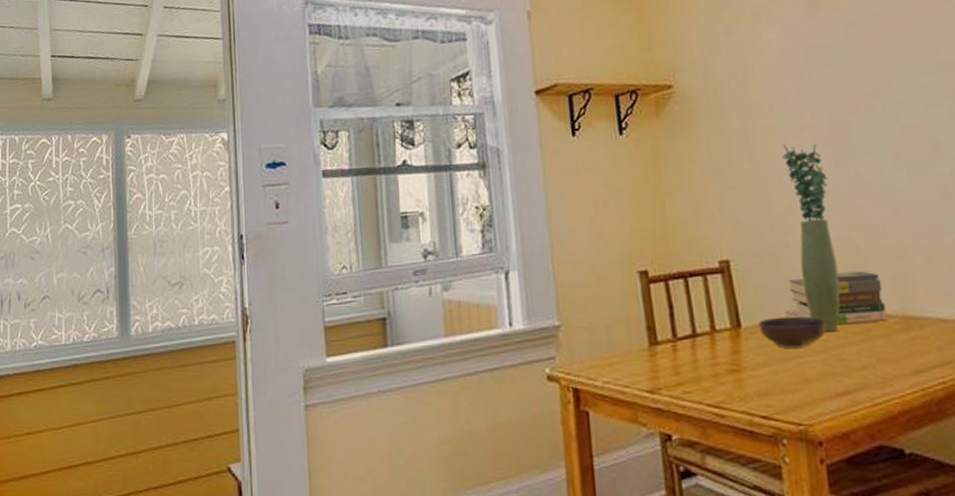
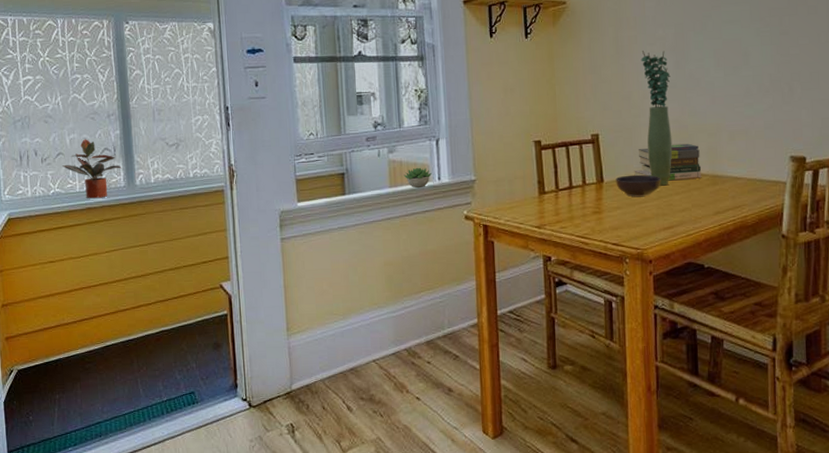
potted plant: none [48,278,115,354] -> present [62,139,122,199]
succulent plant: none [463,309,500,338] -> present [403,167,431,189]

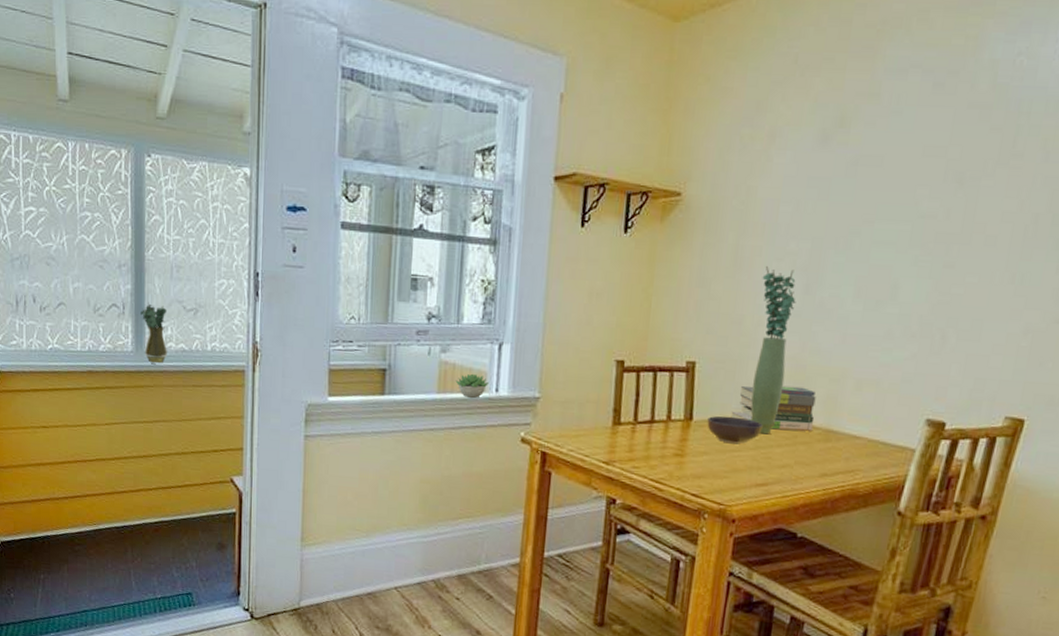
potted plant: present [62,139,122,199] -> none [63,290,131,362]
vase: none [129,143,155,194] -> present [141,302,167,364]

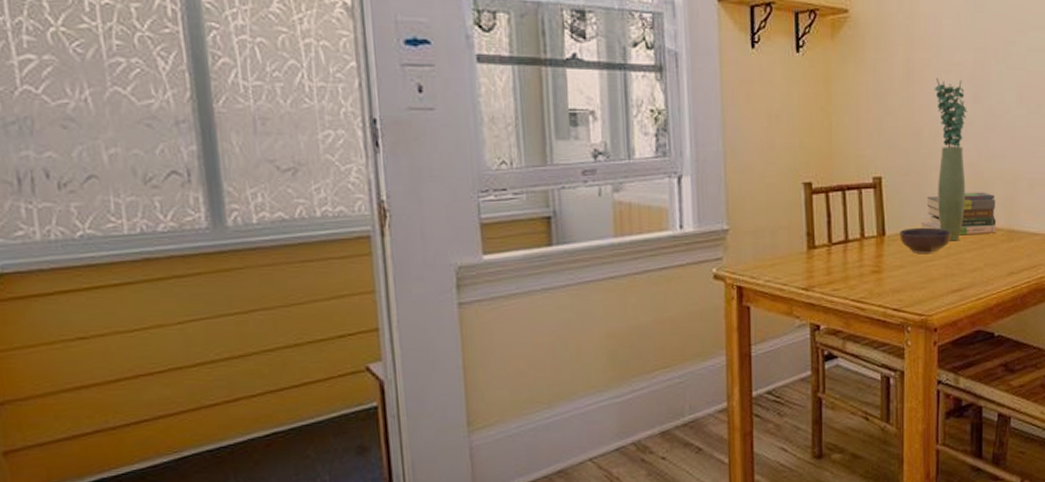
vase: present [141,302,167,364] -> none [215,165,260,240]
succulent plant: present [455,373,489,399] -> none [633,211,671,239]

